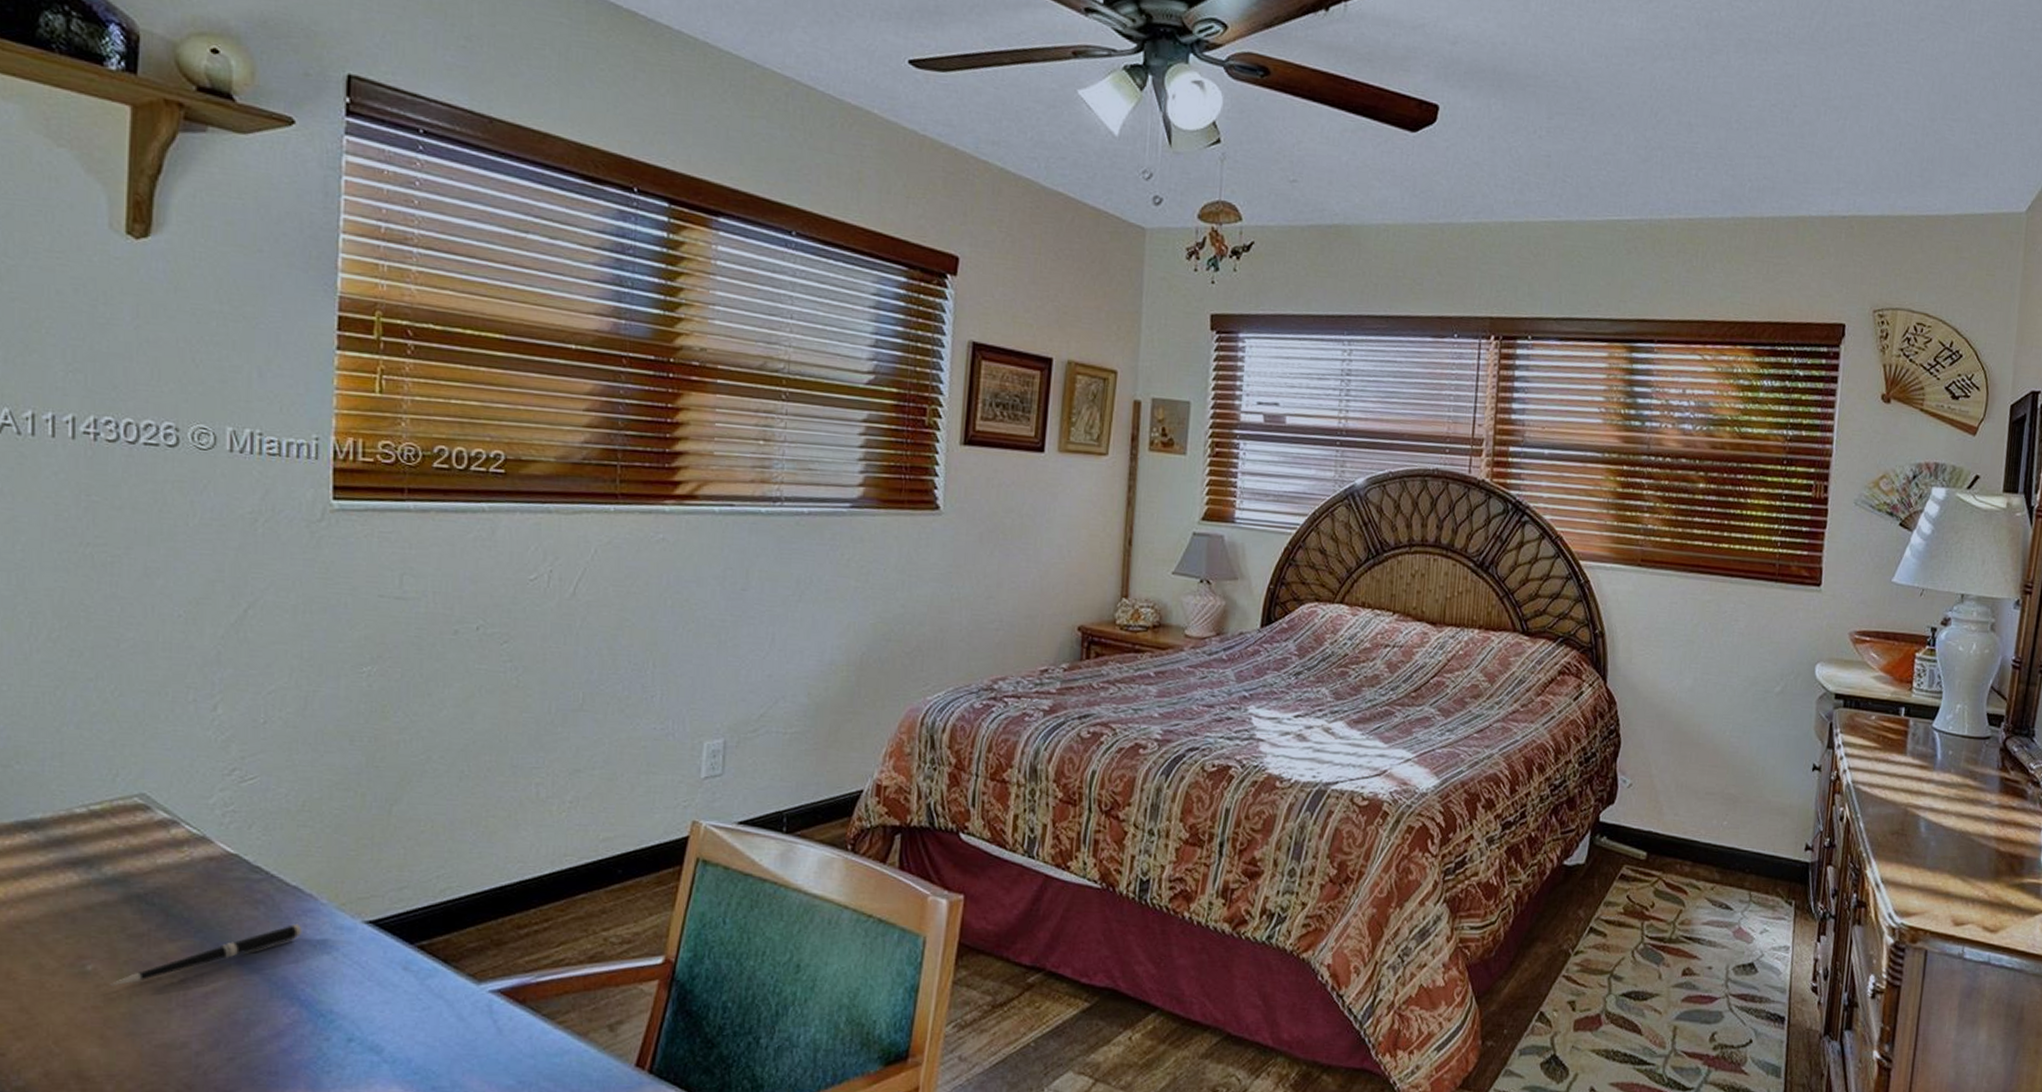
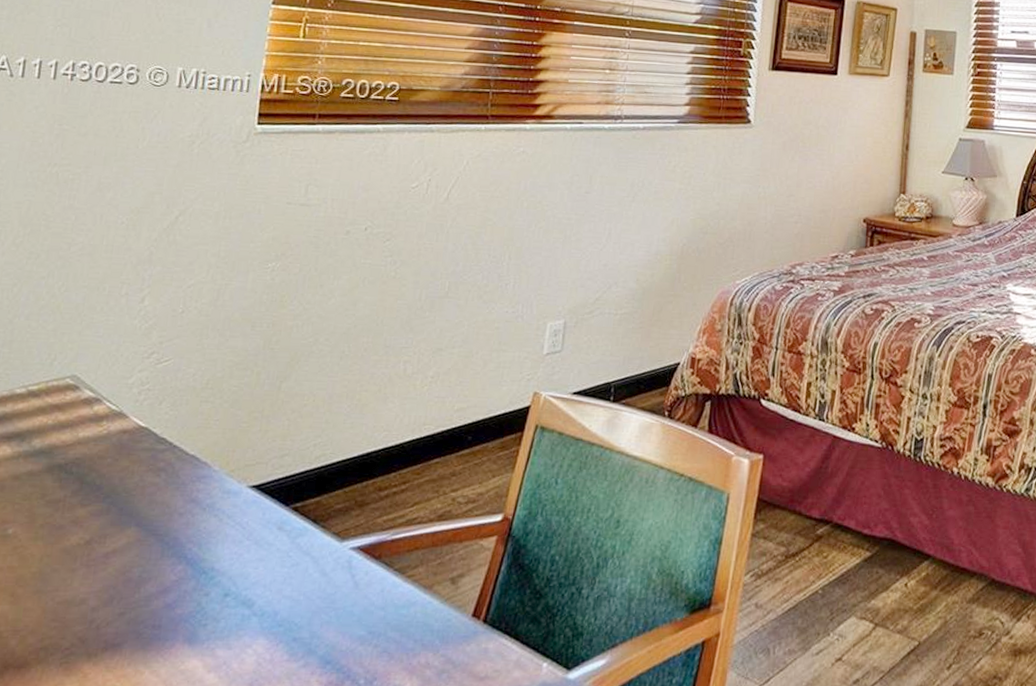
pen: present [110,924,302,986] -> none [26,490,195,548]

